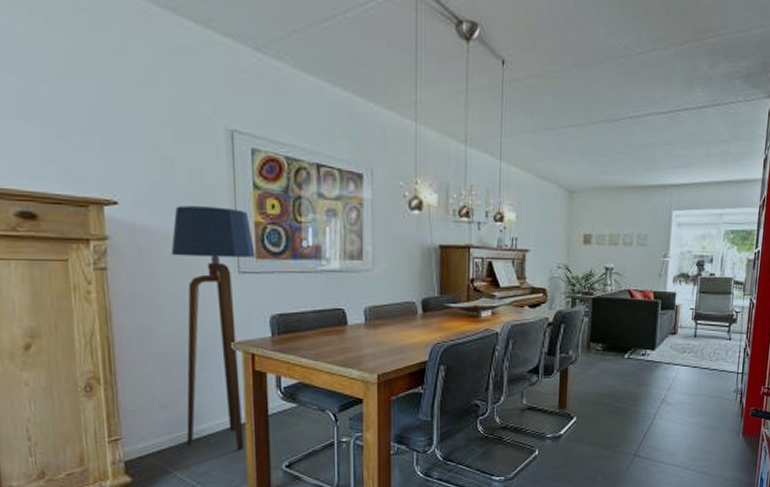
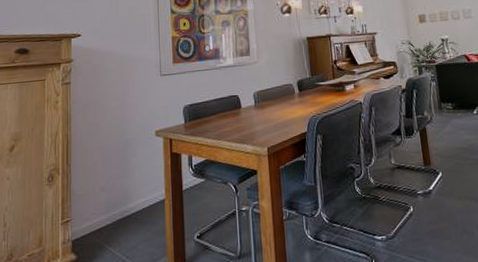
floor lamp: present [171,206,255,449] -> none [114,29,172,224]

